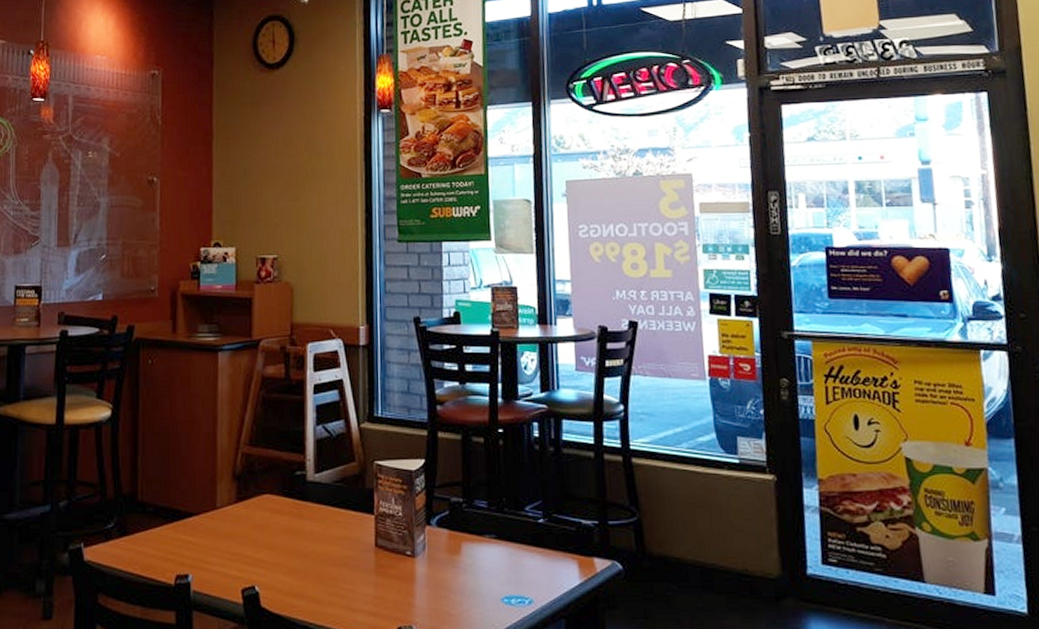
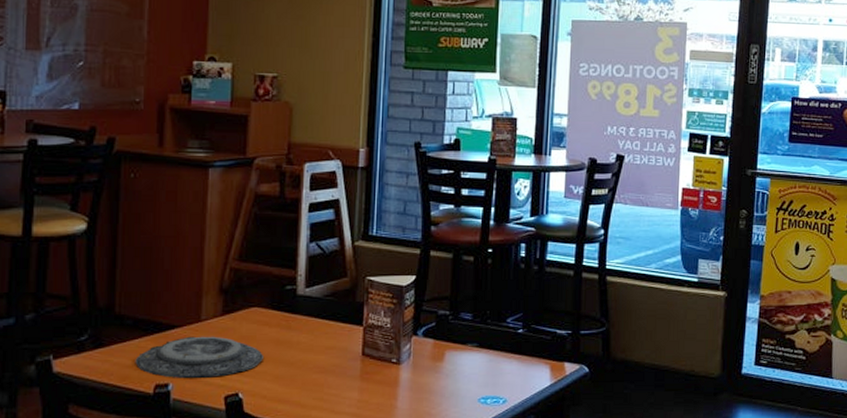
plate: none [157,524,277,569] -> present [135,336,263,378]

